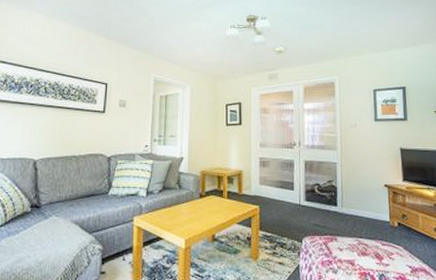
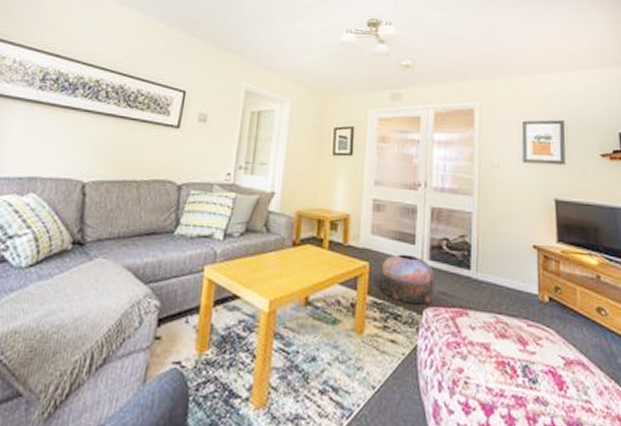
pouf: none [270,198,310,235] -> present [382,254,435,305]

